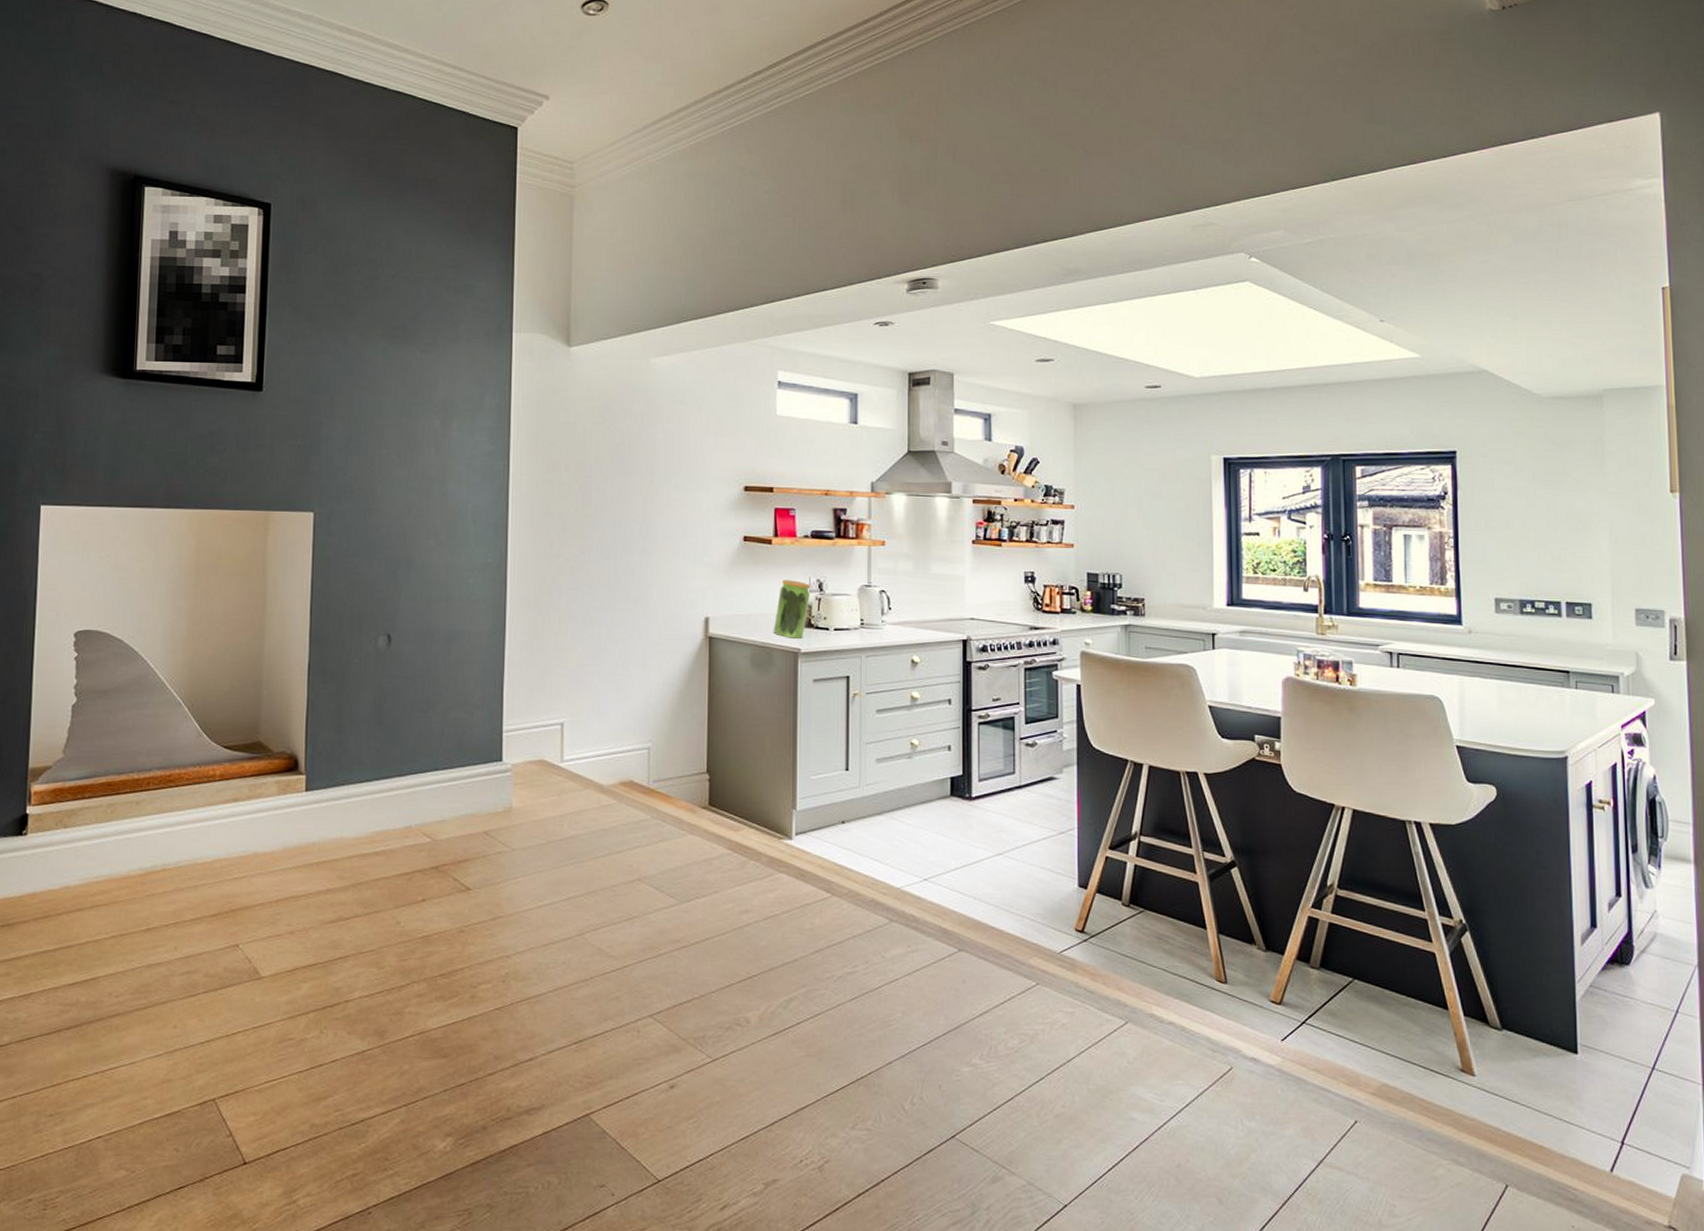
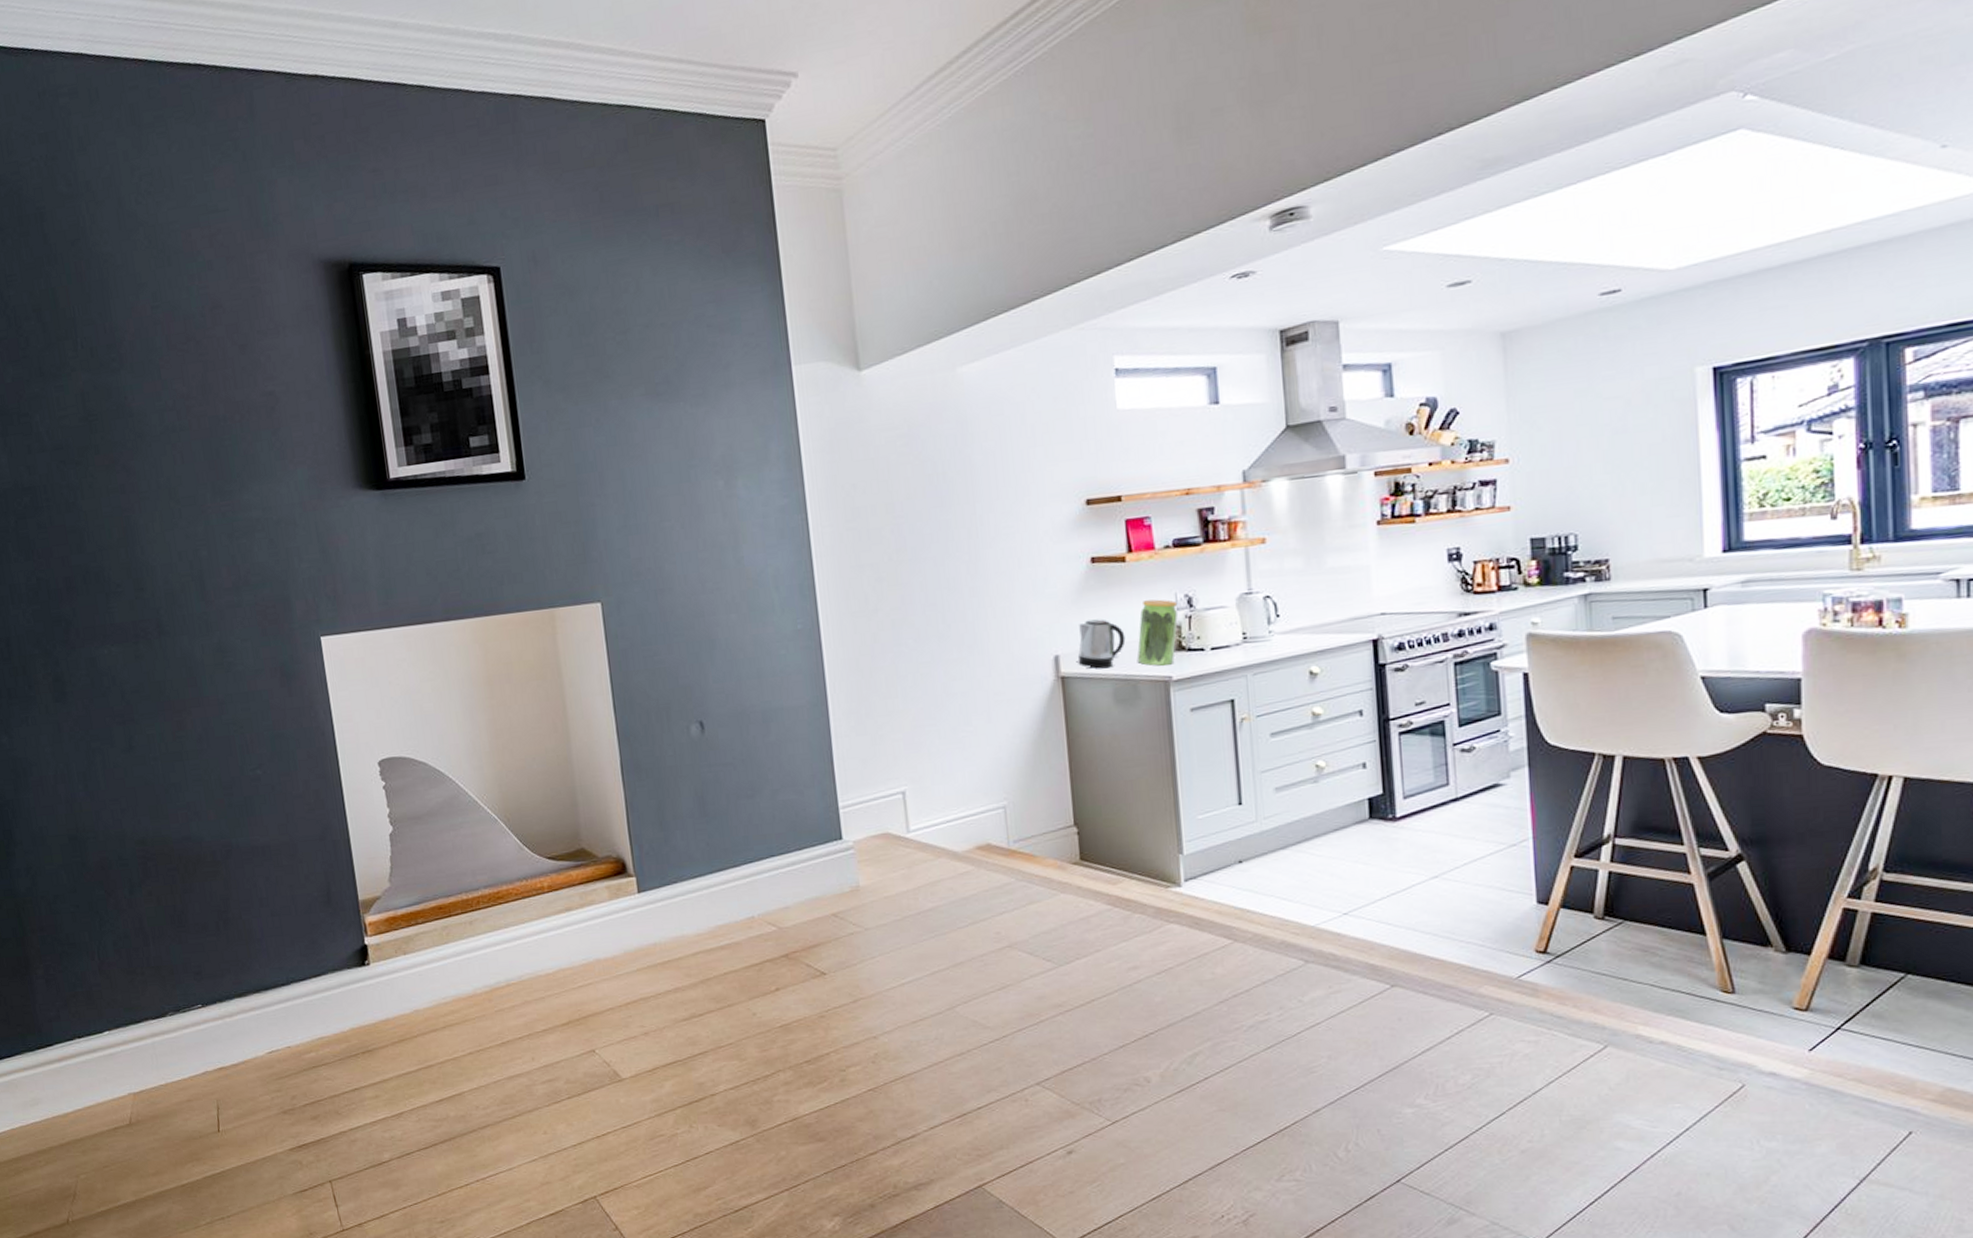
kettle: none [724,590,766,635] -> present [1077,619,1126,669]

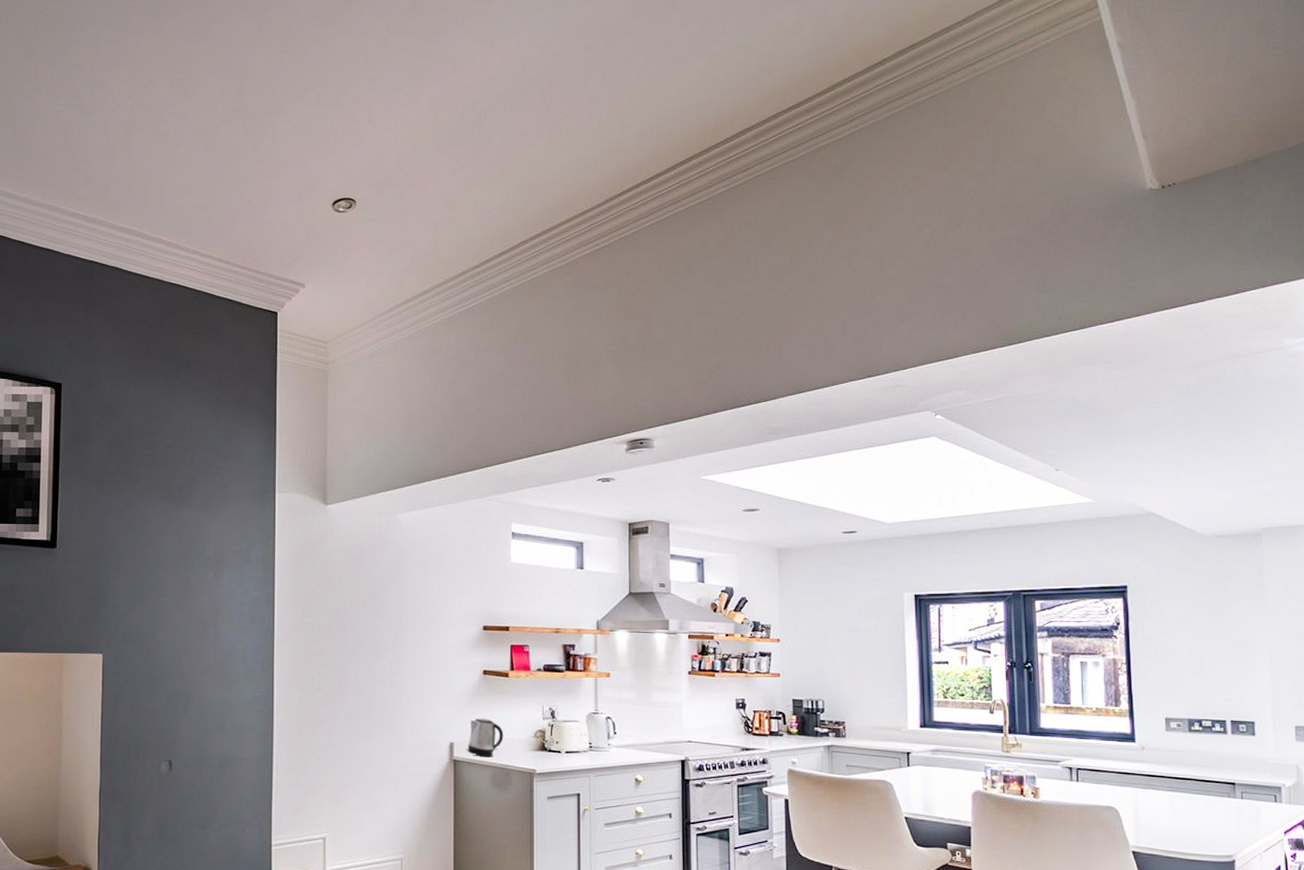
jar: present [1136,599,1178,667] -> none [511,709,544,762]

